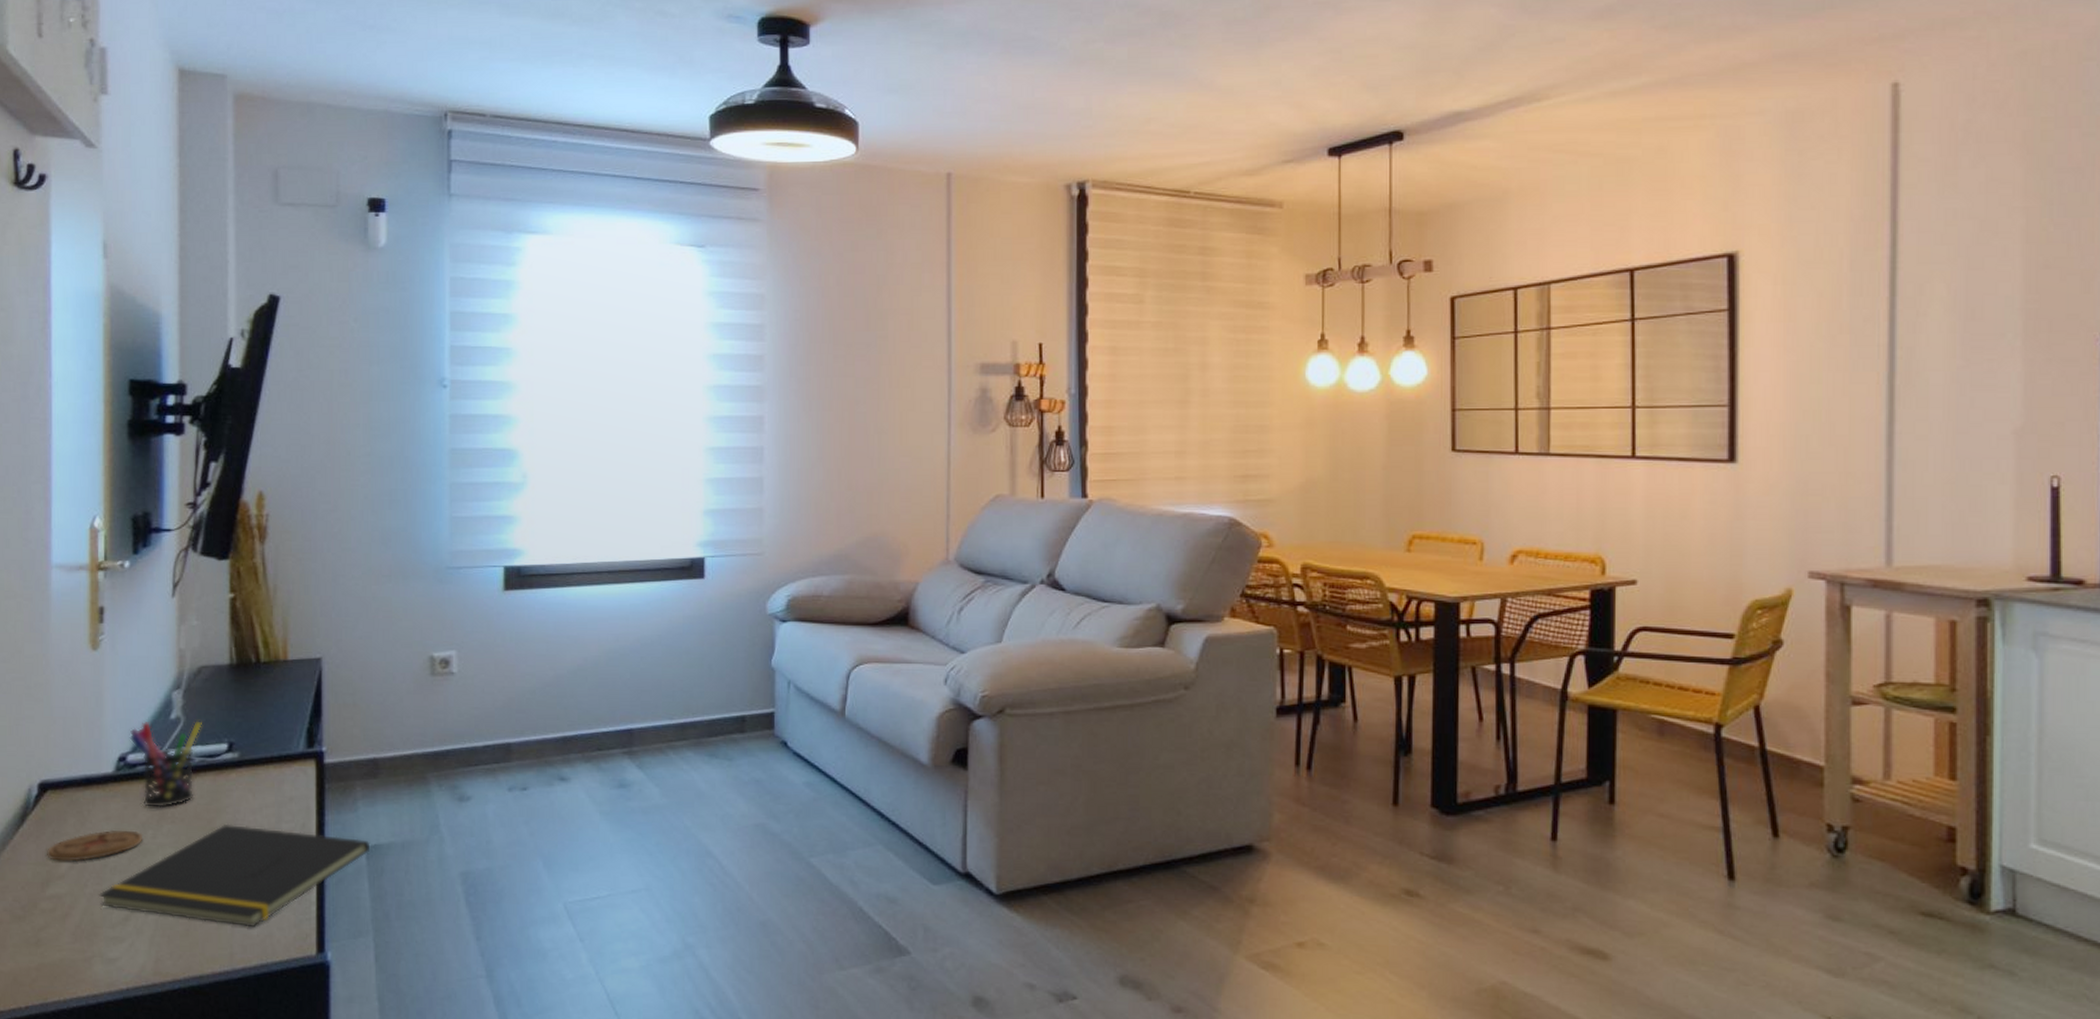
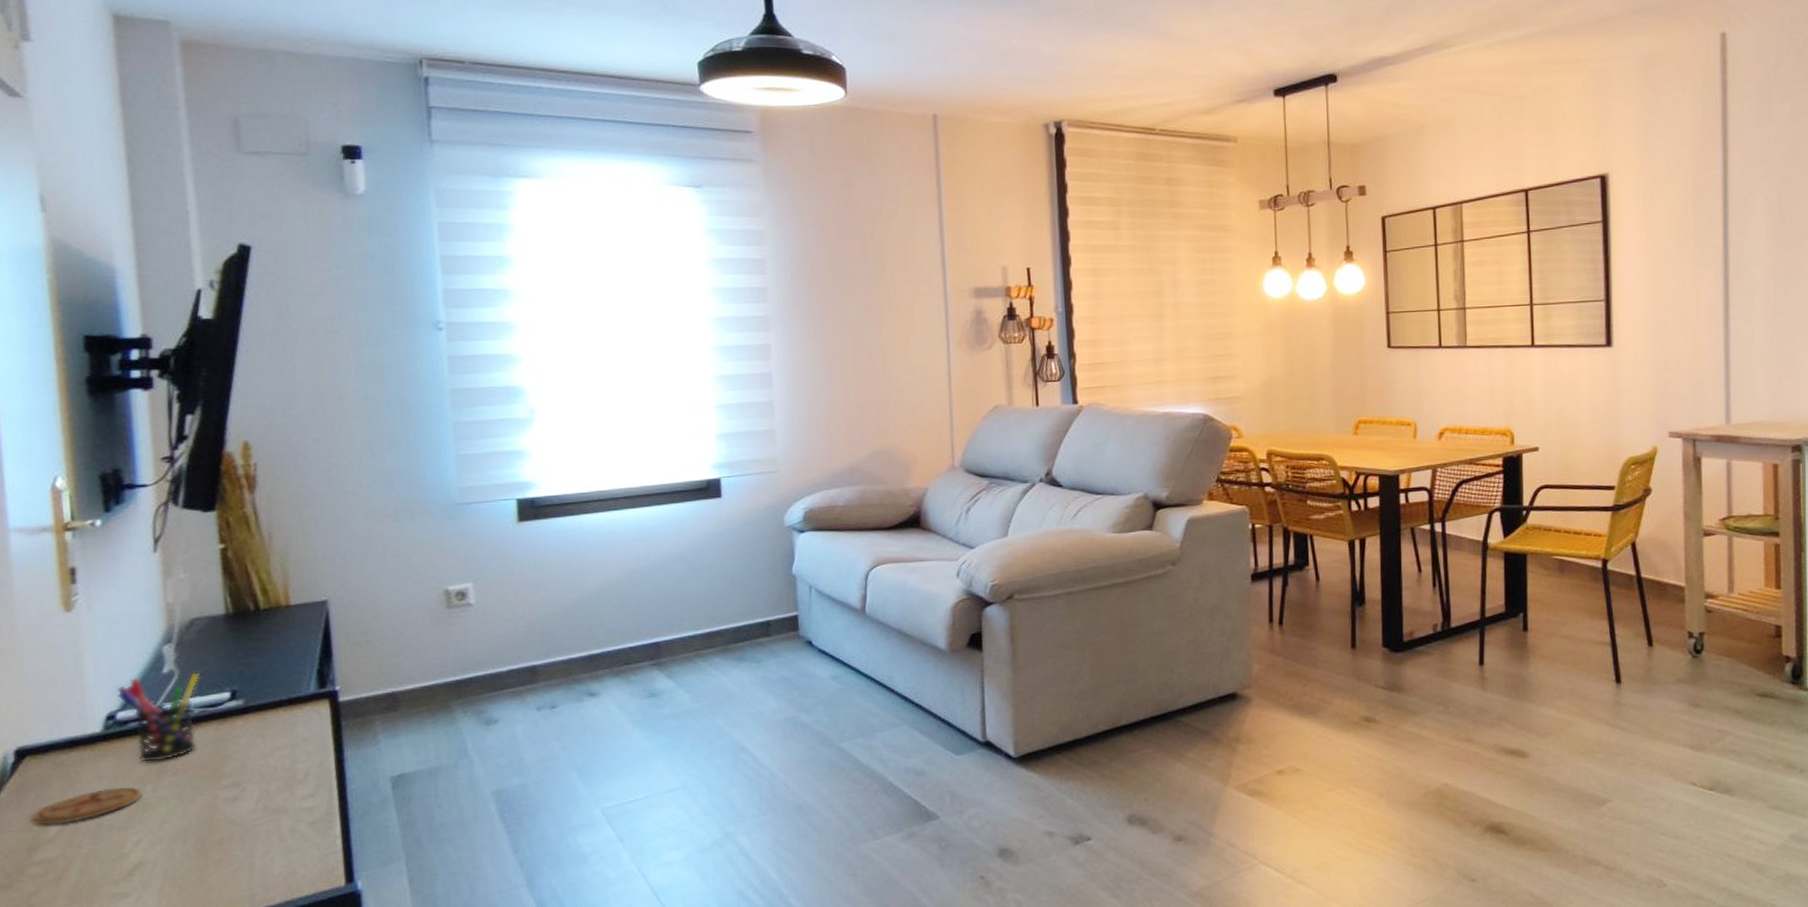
notepad: present [99,823,371,928] -> none [96,770,395,867]

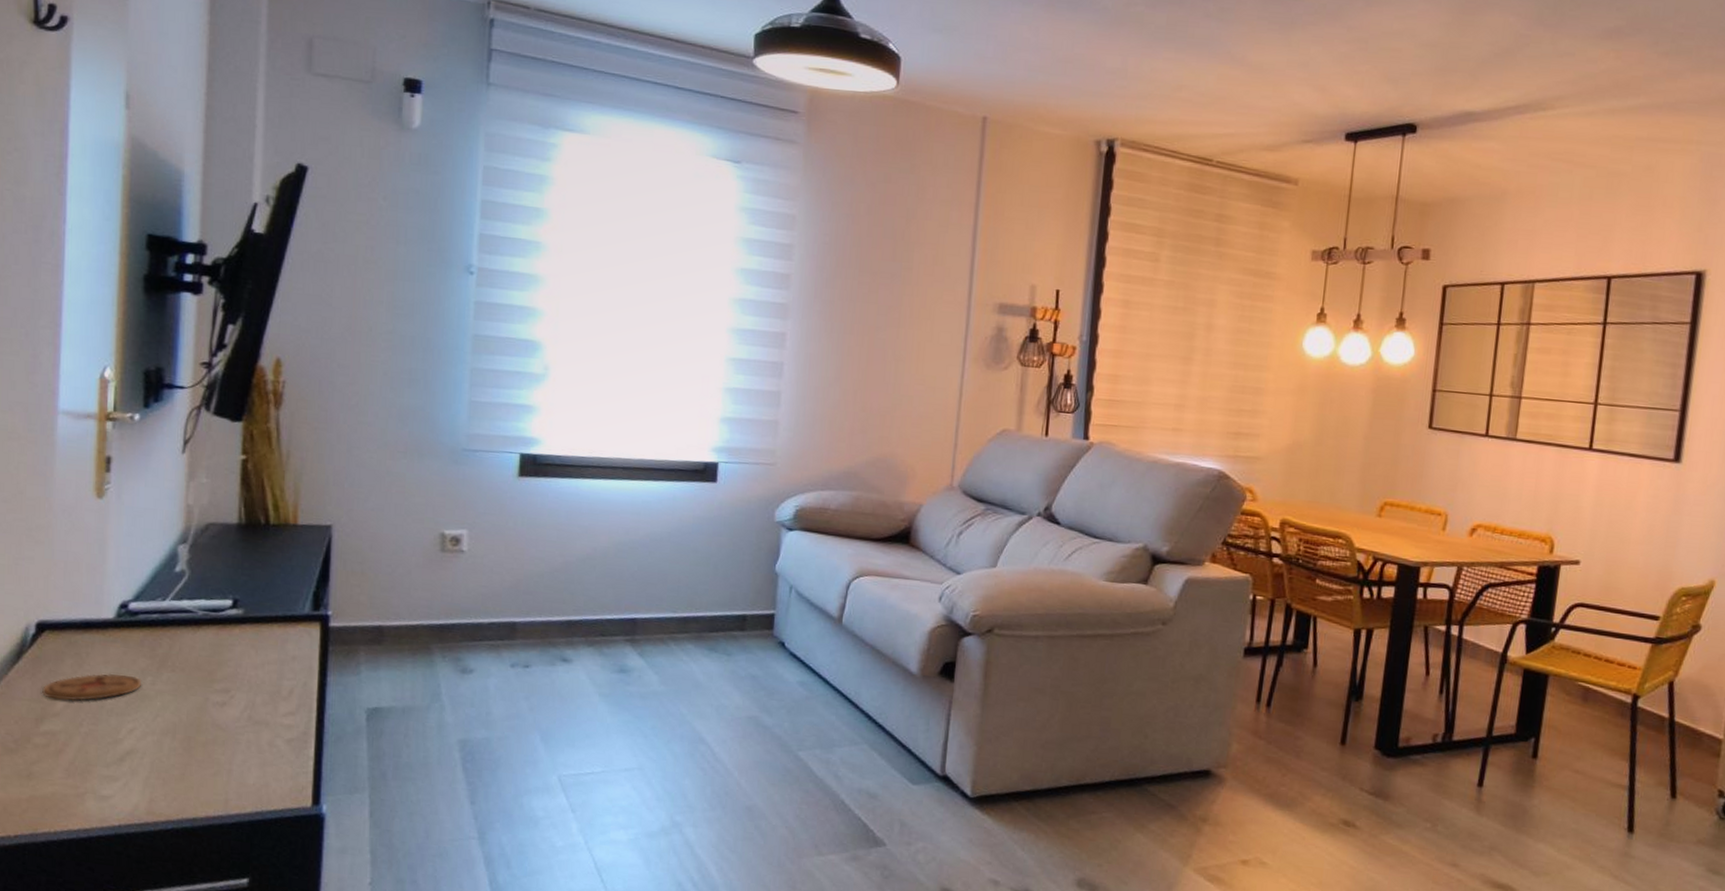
pen holder: present [116,672,200,763] -> none [132,571,207,657]

